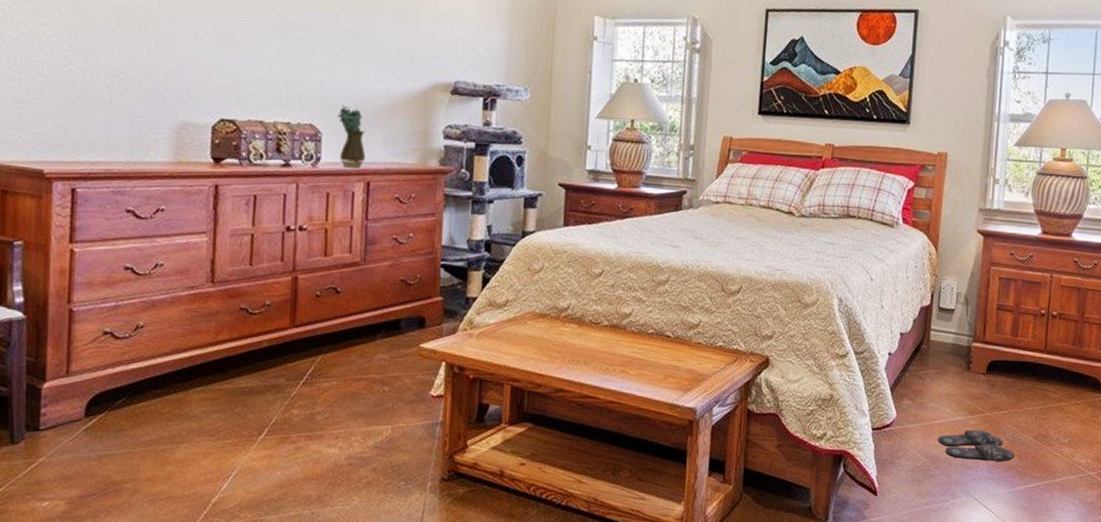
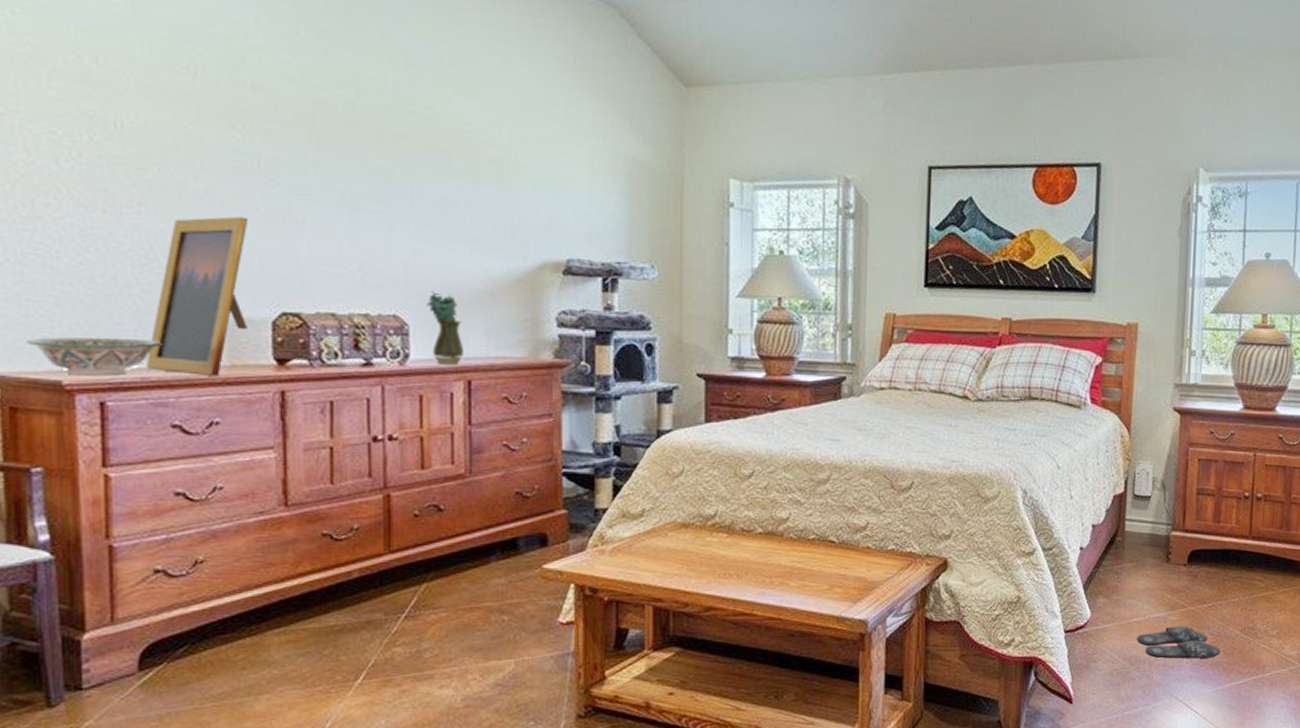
decorative bowl: none [19,133,124,167] -> present [26,337,163,376]
picture frame: none [110,38,199,170] -> present [146,216,249,376]

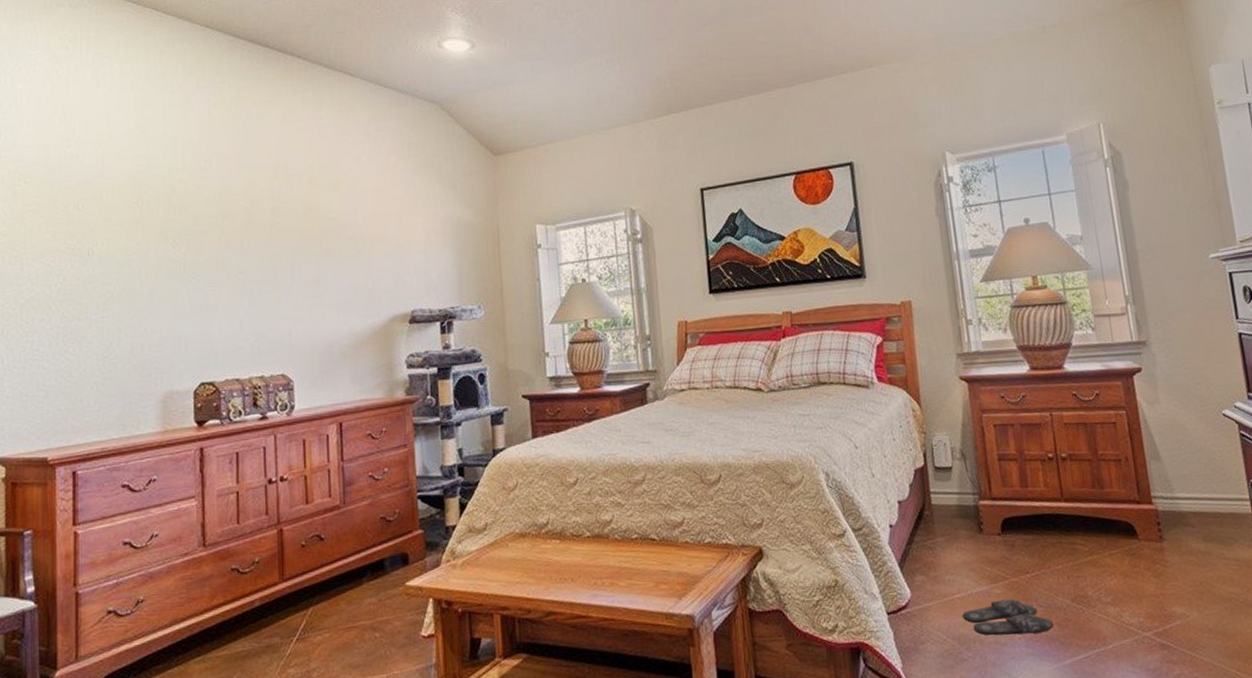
decorative bowl: present [26,337,163,376] -> none [25,417,117,452]
picture frame: present [146,216,249,376] -> none [105,310,177,442]
vase: present [426,290,464,366] -> none [306,350,336,413]

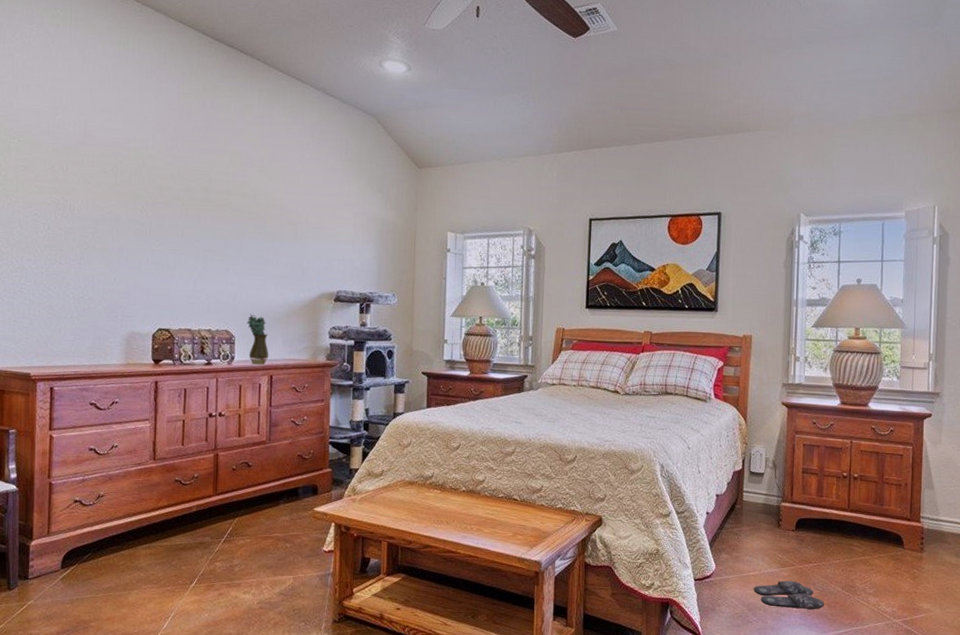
vase: none [306,350,336,413] -> present [246,313,269,365]

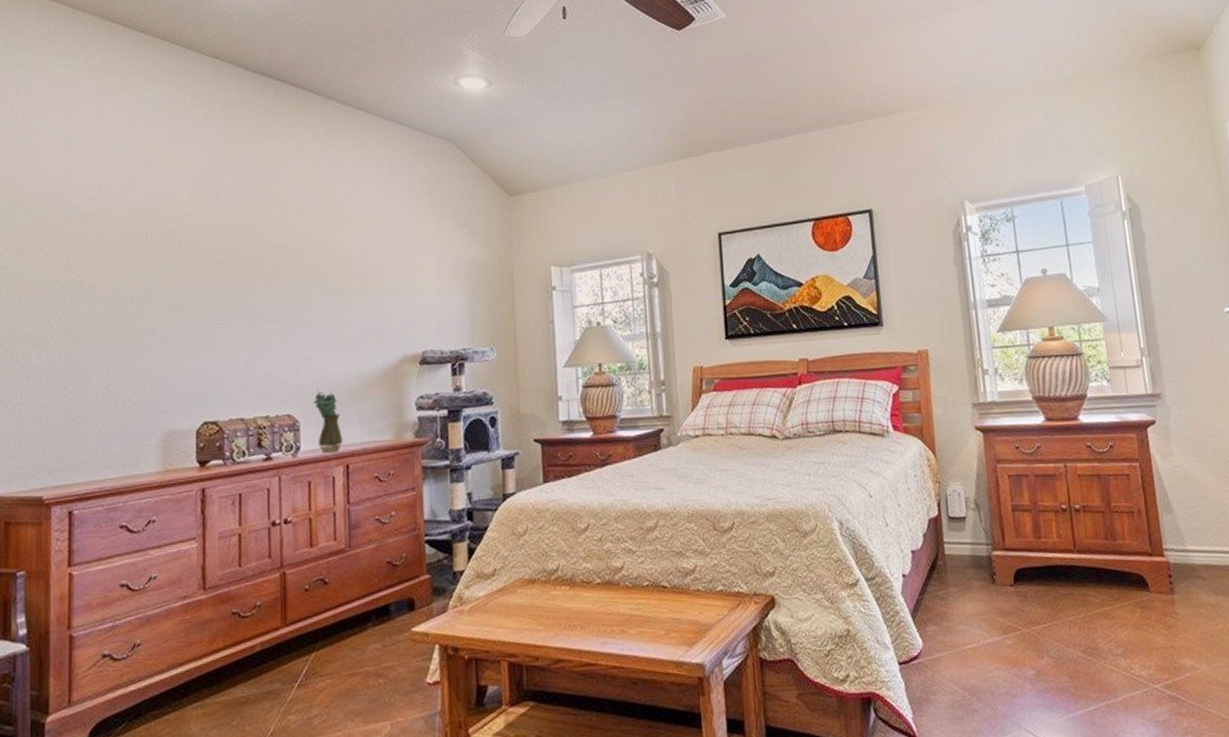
slippers: present [754,580,824,609] -> none [974,650,1064,686]

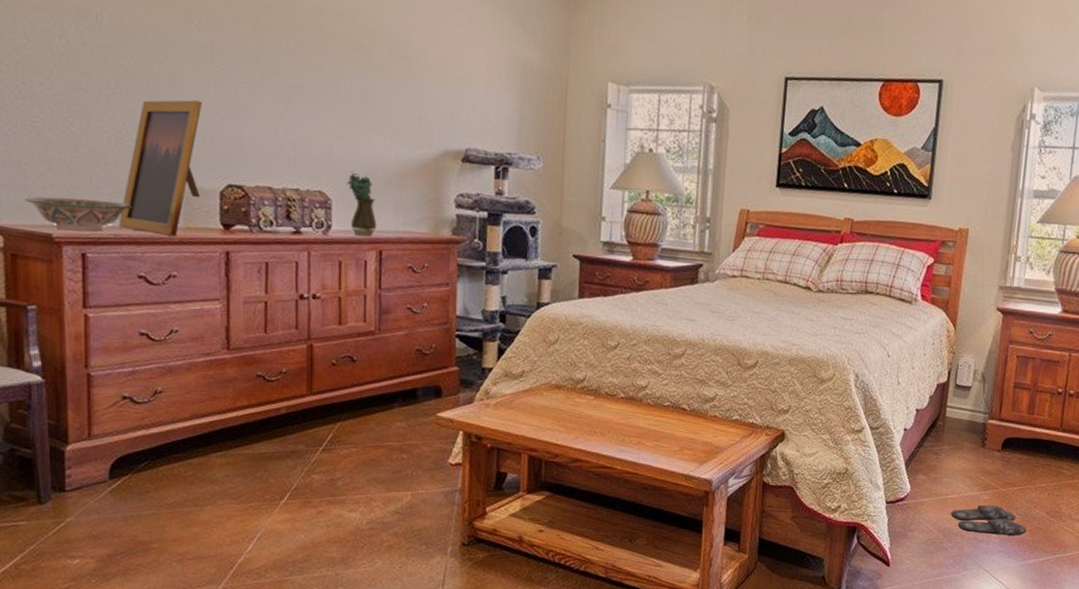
decorative bowl: none [19,455,116,491] -> present [25,196,132,232]
picture frame: none [103,347,181,482] -> present [118,100,203,236]
slippers: none [974,650,1064,686] -> present [951,504,1026,536]

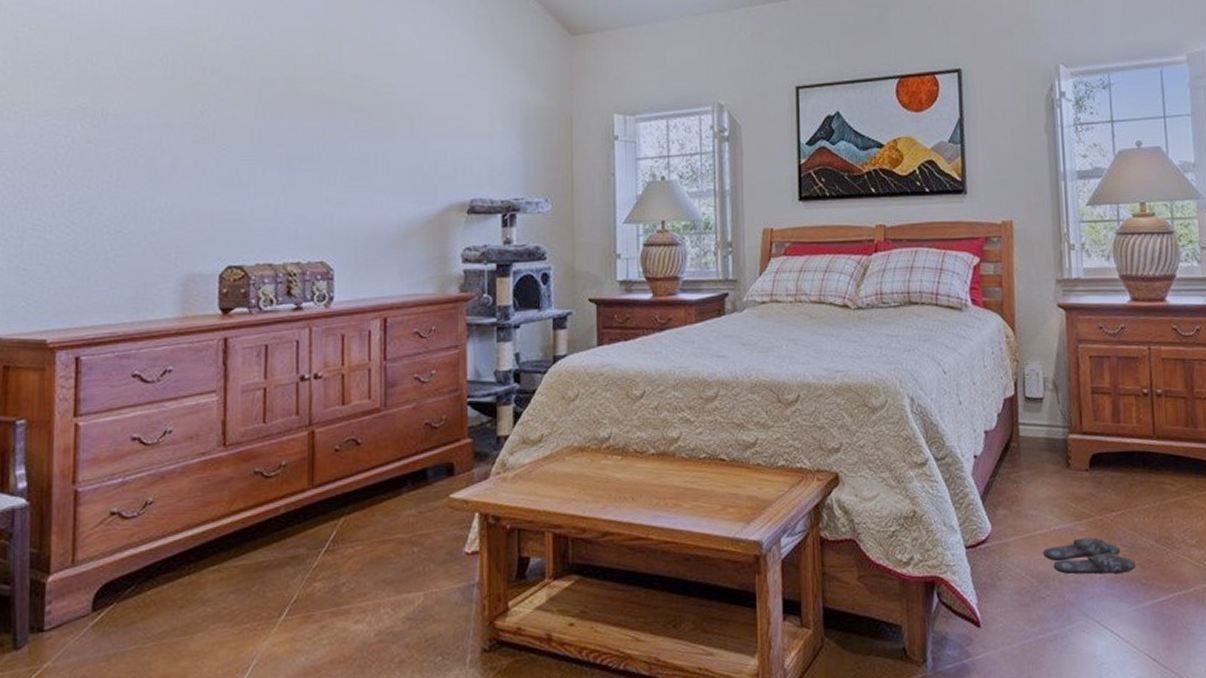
decorative bowl: present [25,196,132,232] -> none [21,298,129,334]
picture frame: present [118,100,203,236] -> none [114,184,204,328]
vase: present [347,171,377,238] -> none [349,237,381,306]

